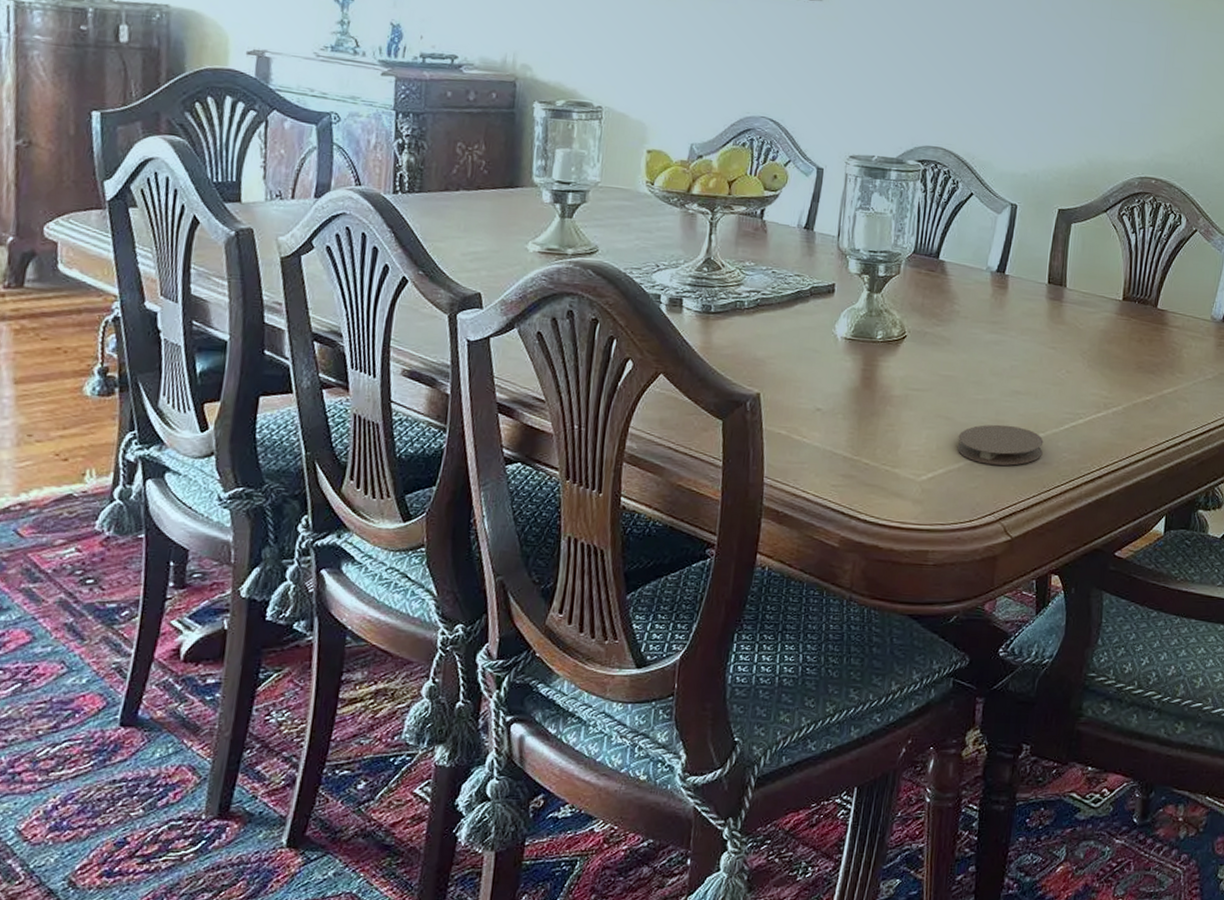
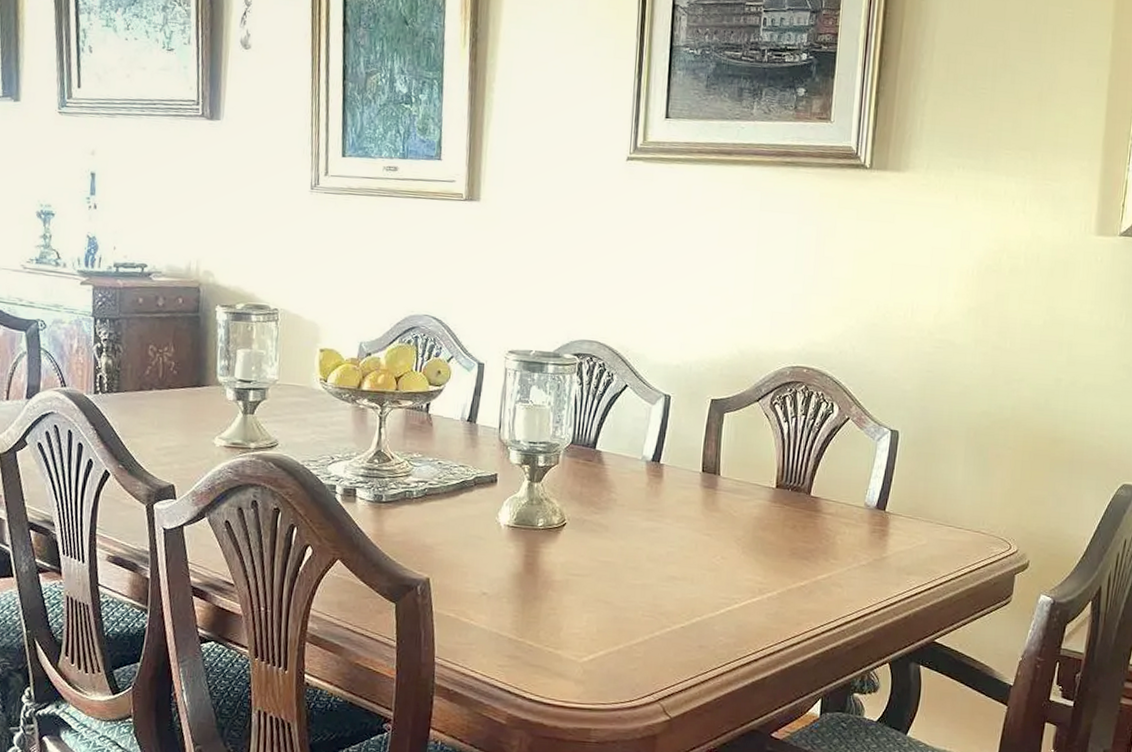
coaster: present [957,424,1044,466] -> none [616,608,700,649]

